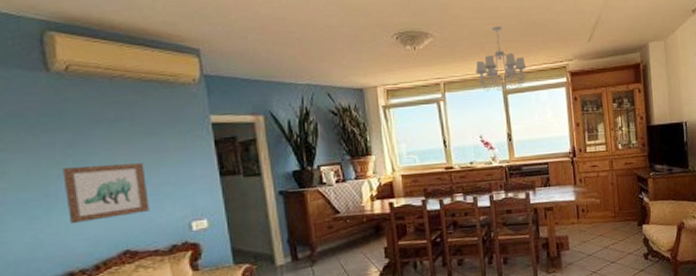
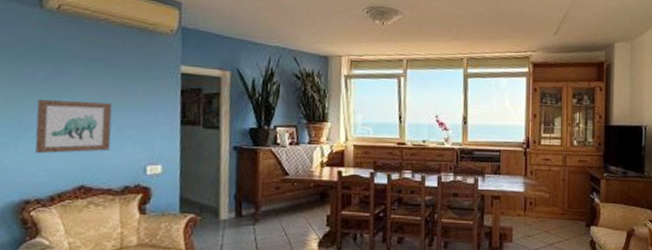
chandelier: present [473,26,529,92] -> none [436,11,491,76]

